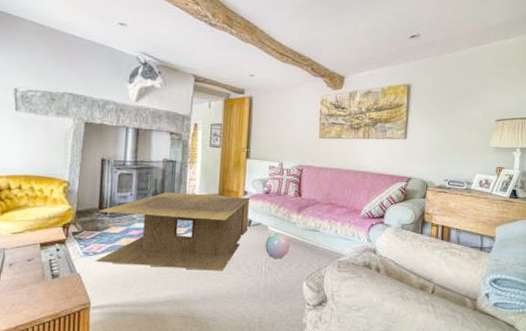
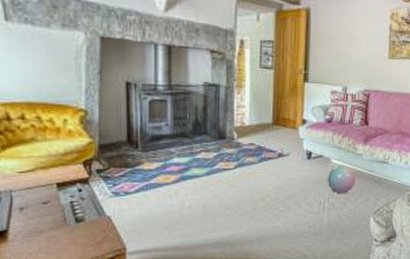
coffee table: present [95,191,251,271] -> none [127,121,310,209]

